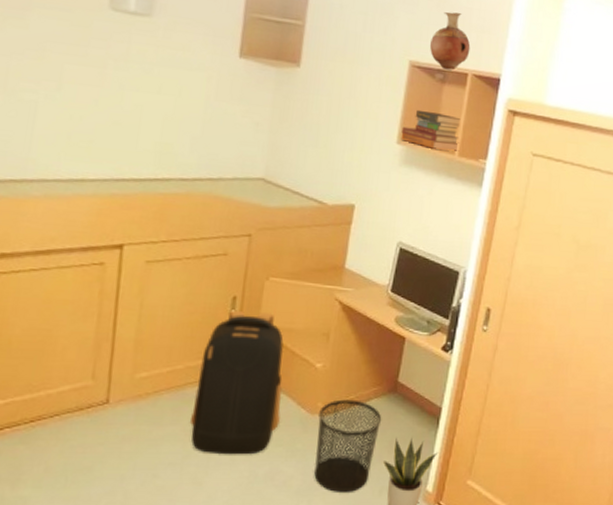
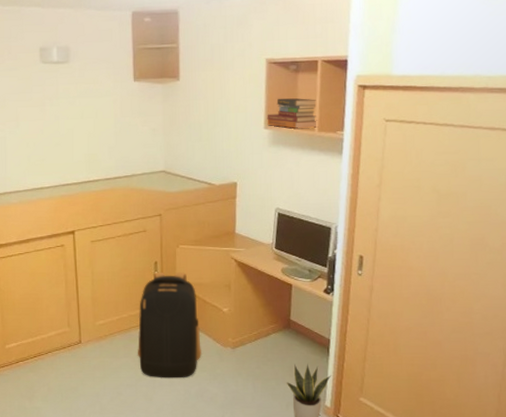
waste bin: present [314,399,382,492] -> none [230,335,281,406]
vase: present [429,12,471,71] -> none [281,11,317,61]

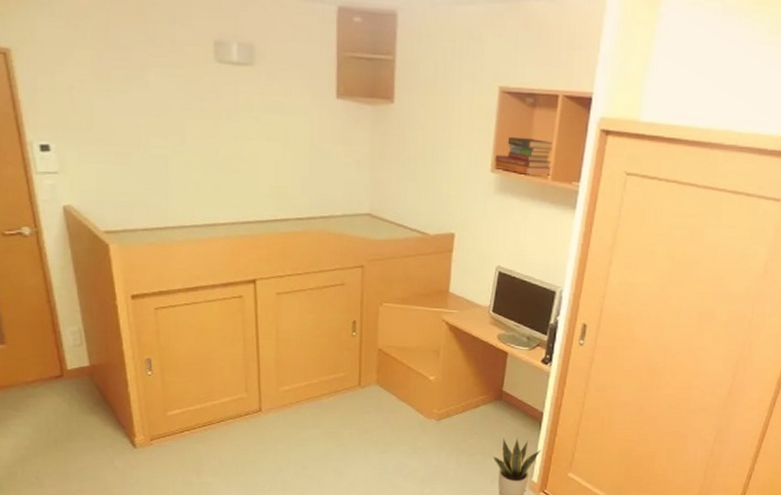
backpack: present [138,272,202,377] -> none [329,332,402,451]

